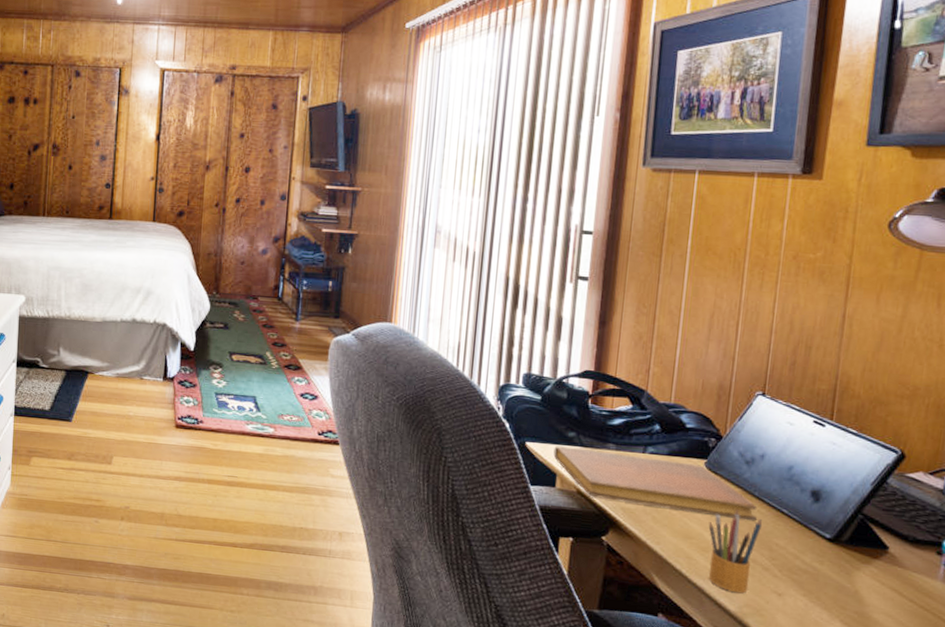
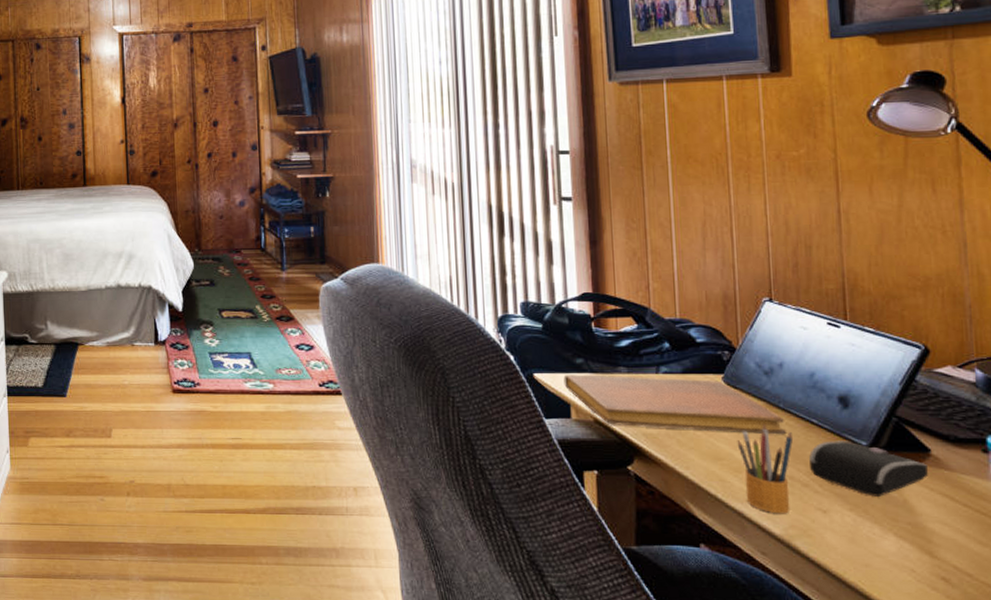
computer mouse: none [773,530,883,586] -> present [809,441,928,497]

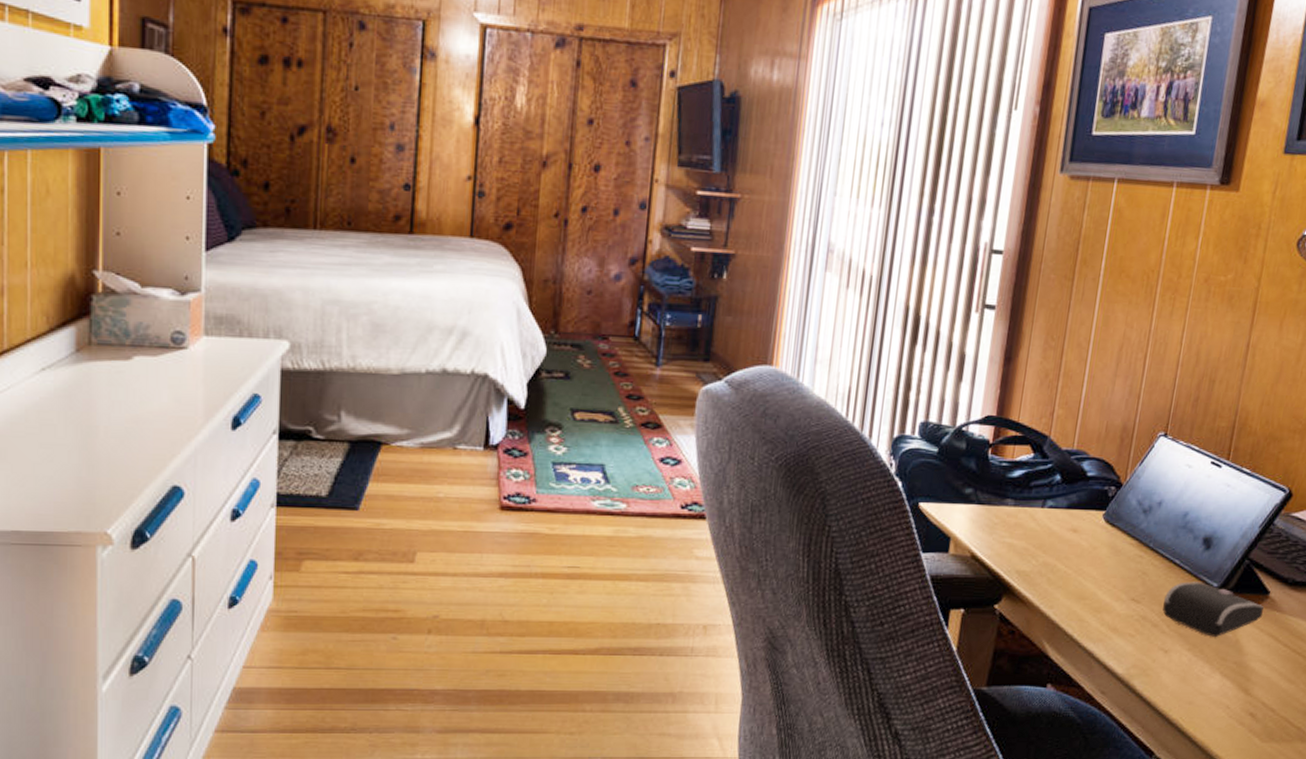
notebook: present [563,374,786,435] -> none [948,505,1151,575]
pencil box: present [737,423,793,514] -> none [1099,562,1155,654]

